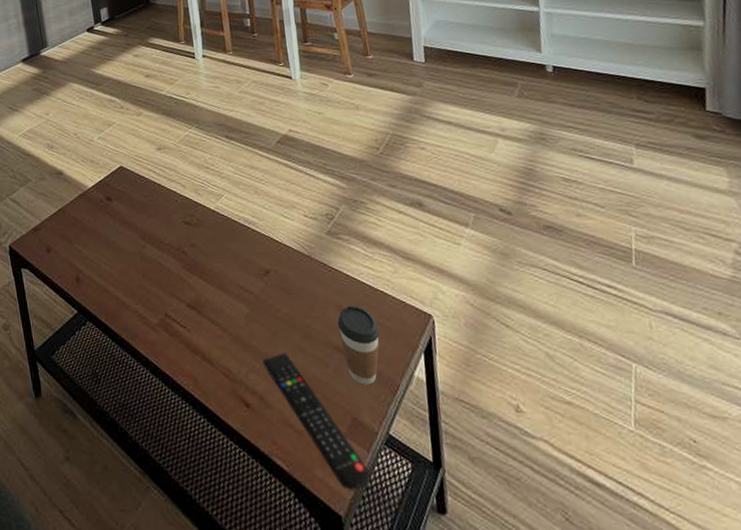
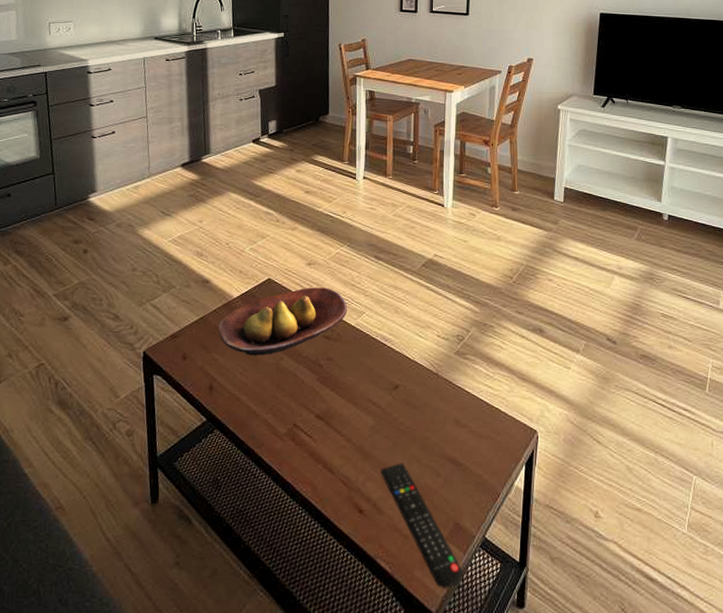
fruit bowl: none [77,172,205,245] -> present [218,287,347,356]
coffee cup: present [337,306,380,385] -> none [453,420,490,493]

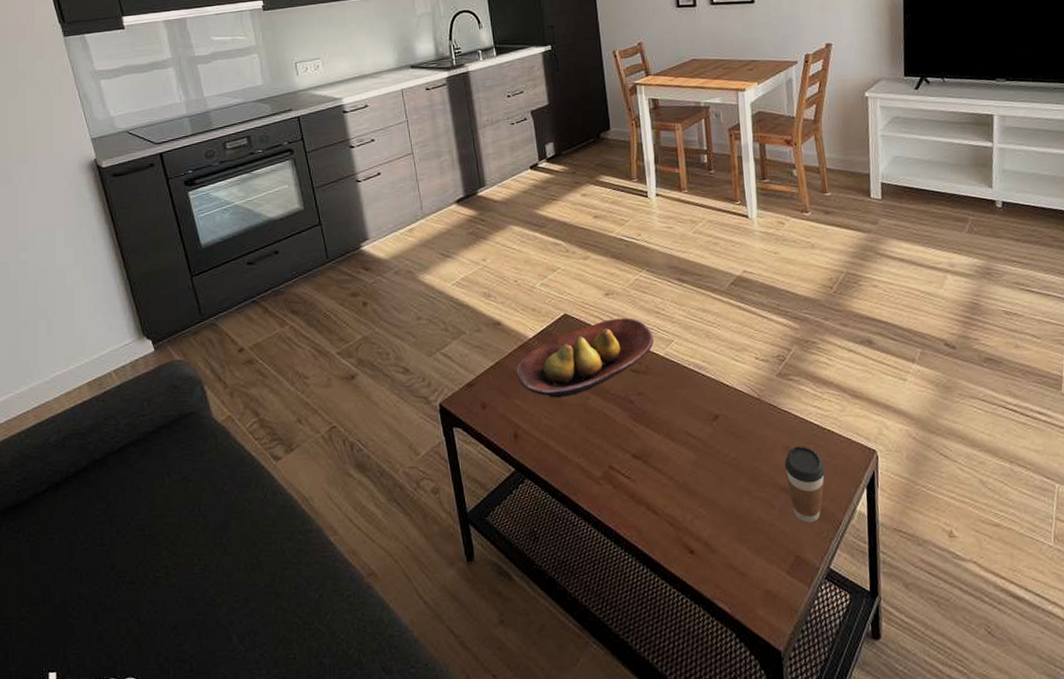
remote control: present [381,463,463,589] -> none [709,497,810,625]
coffee cup: none [453,420,490,493] -> present [784,446,826,523]

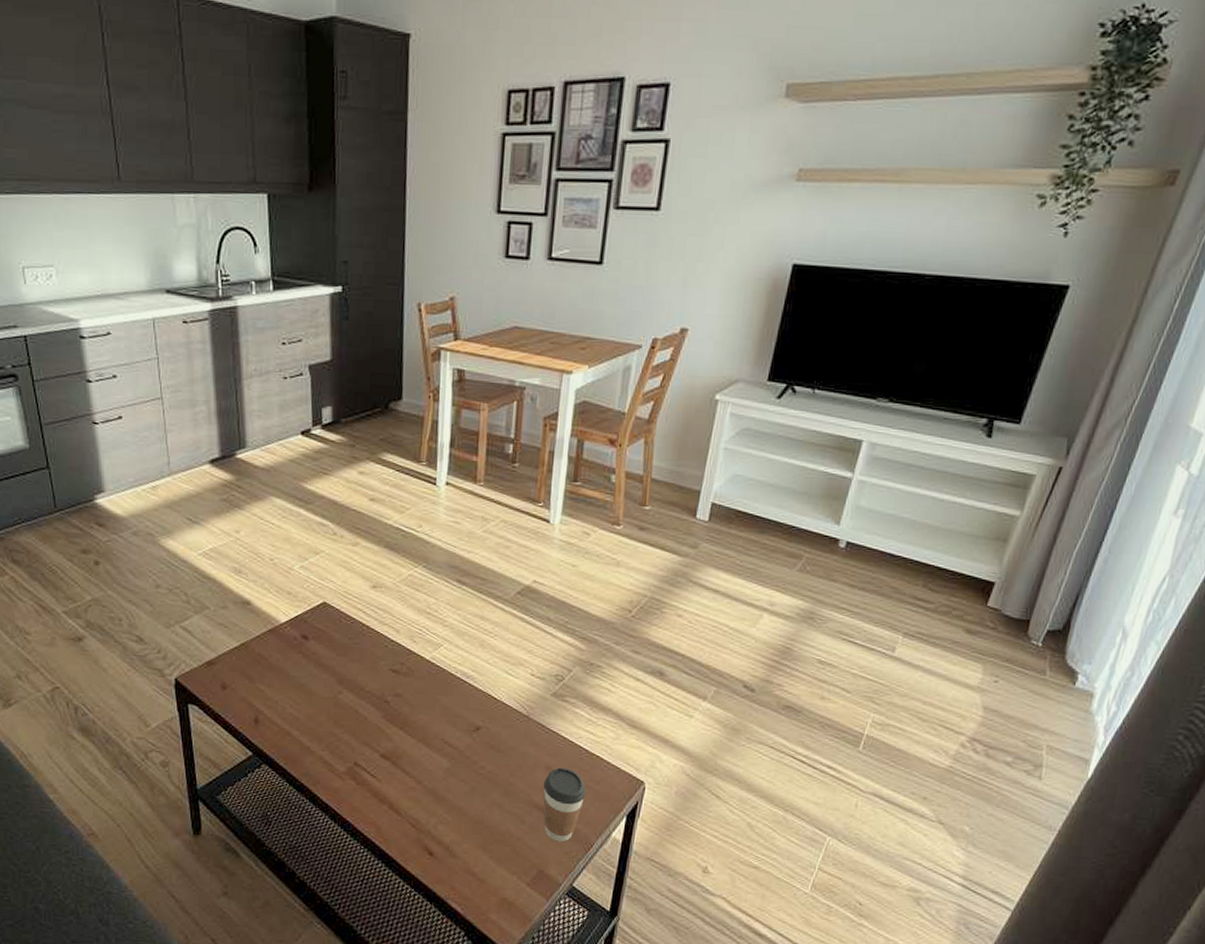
fruit bowl: present [516,318,654,398] -> none [263,613,421,689]

